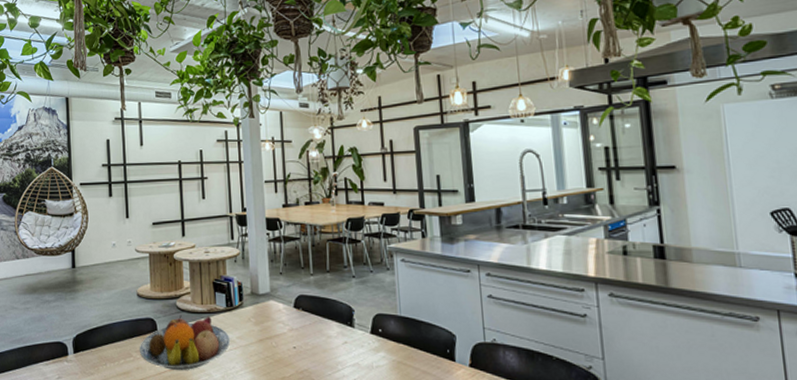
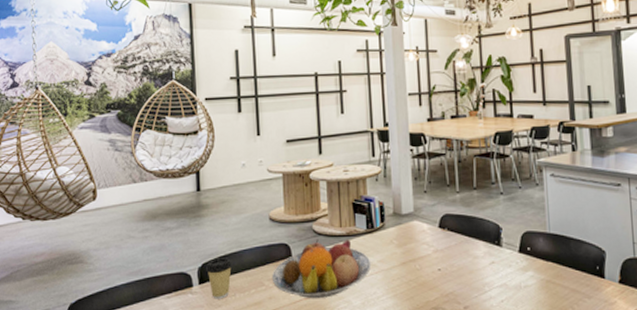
coffee cup: none [79,329,104,368] -> present [205,257,233,299]

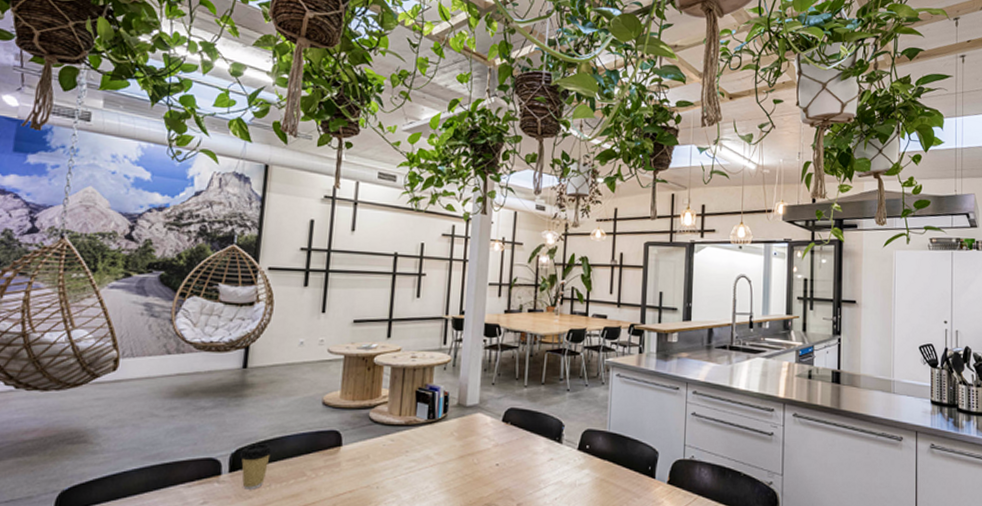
fruit bowl: present [271,239,372,299] -> none [315,427,428,492]

